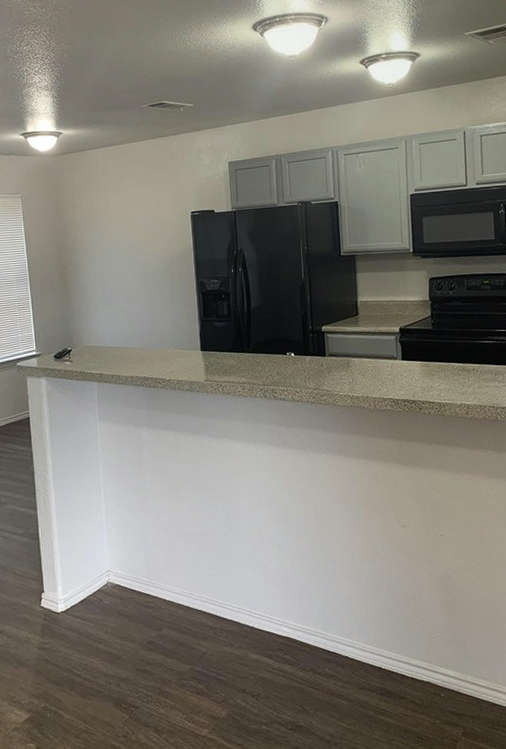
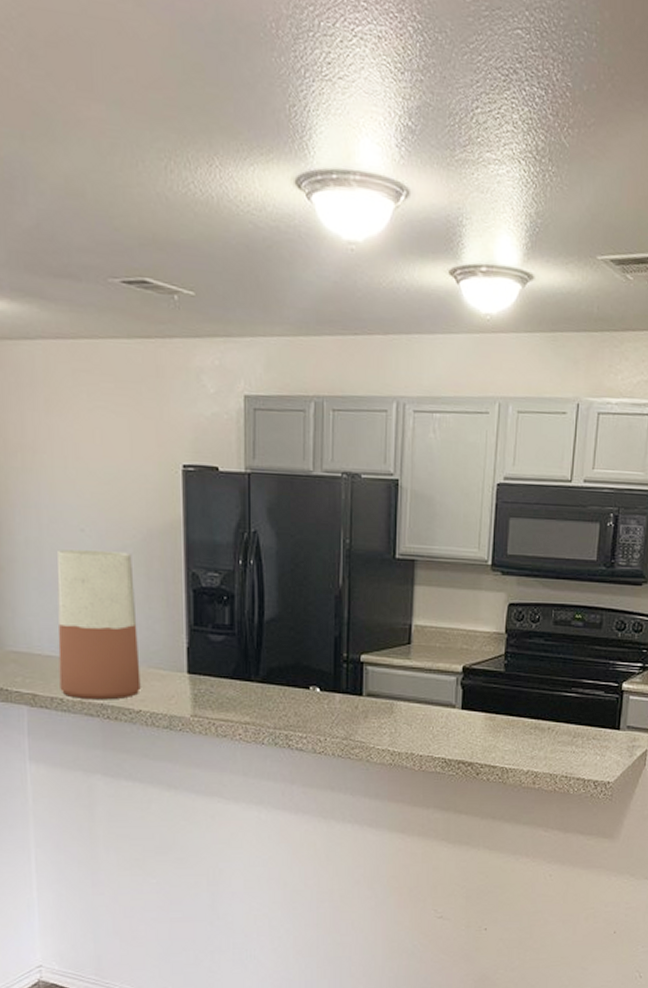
vase: none [113,273,170,375] -> present [56,549,141,700]

